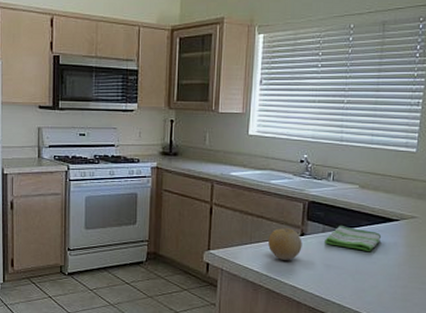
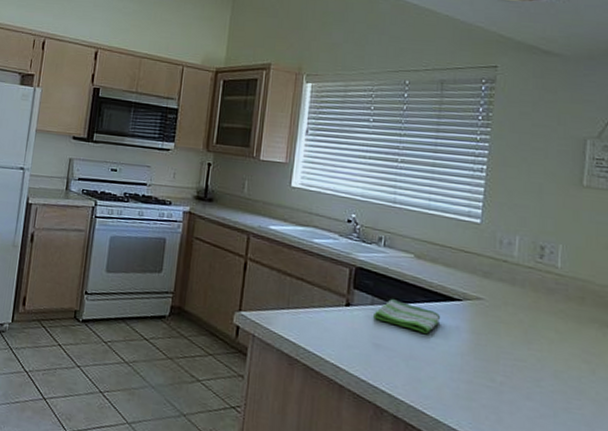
fruit: present [268,228,302,260] -> none [308,294,348,334]

